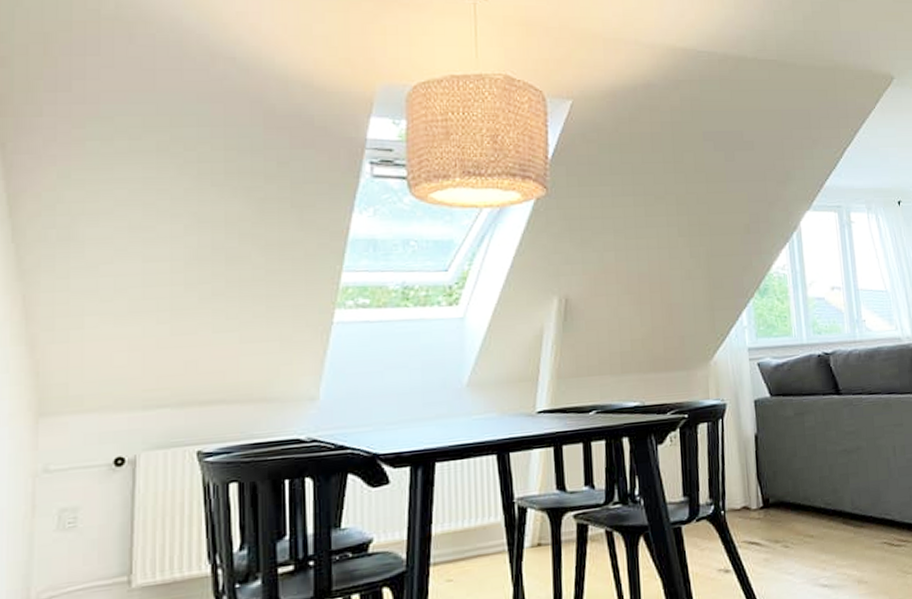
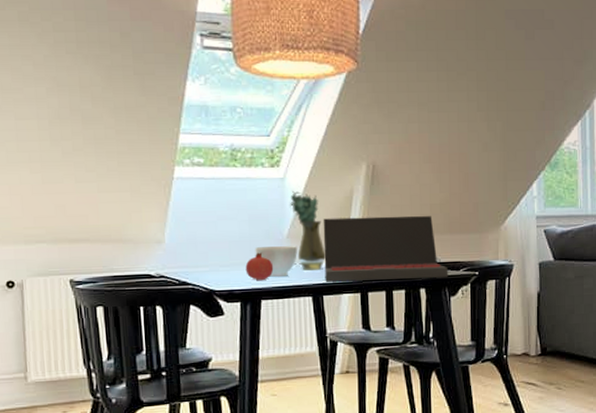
fruit: none [417,405,451,440] -> present [245,252,274,281]
bowl: none [428,395,479,436] -> present [255,246,297,278]
vase: none [471,331,512,425] -> present [290,190,326,272]
laptop: none [509,353,654,436] -> present [323,216,448,282]

